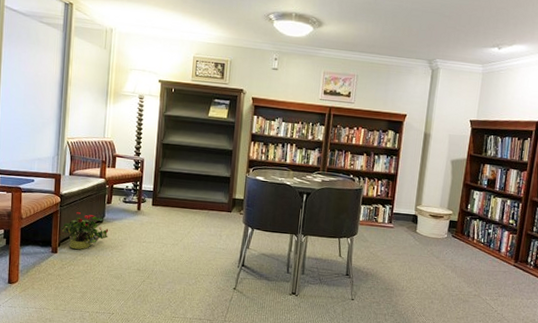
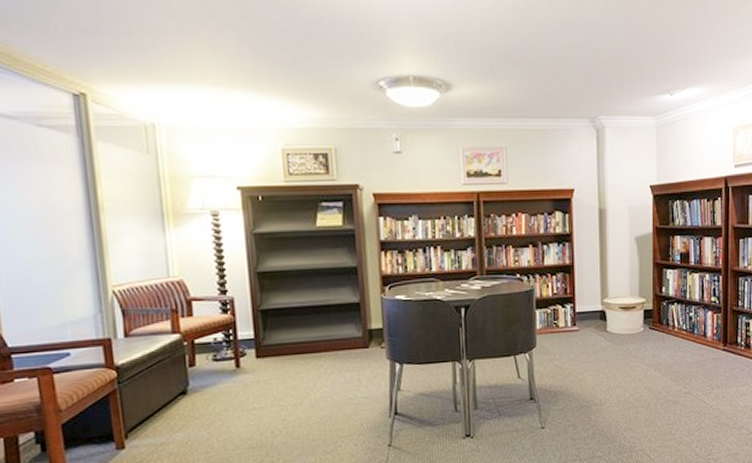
potted plant: present [60,211,109,250] -> none [123,385,199,439]

